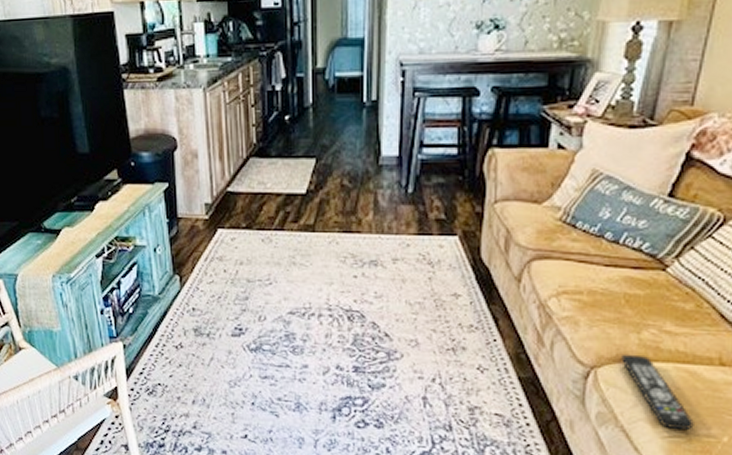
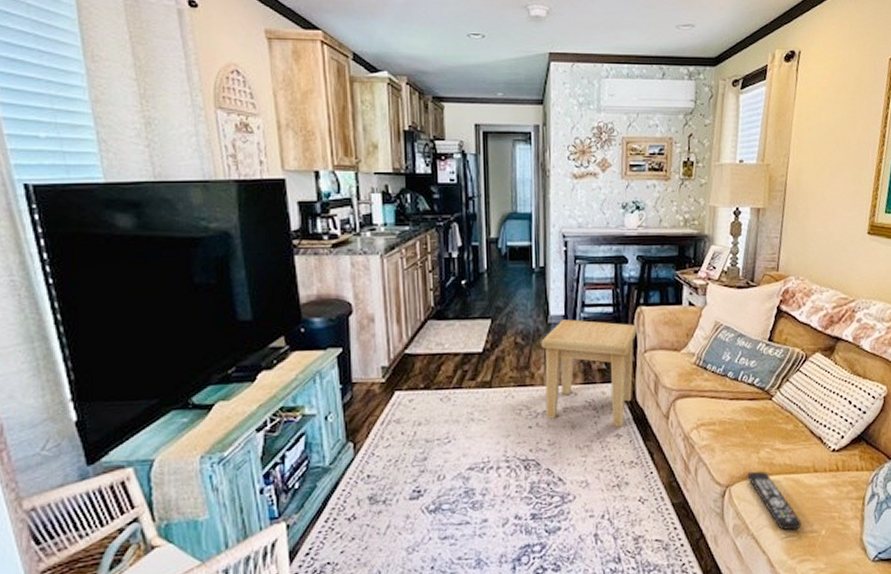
side table: none [370,161,488,287] -> present [541,319,638,428]

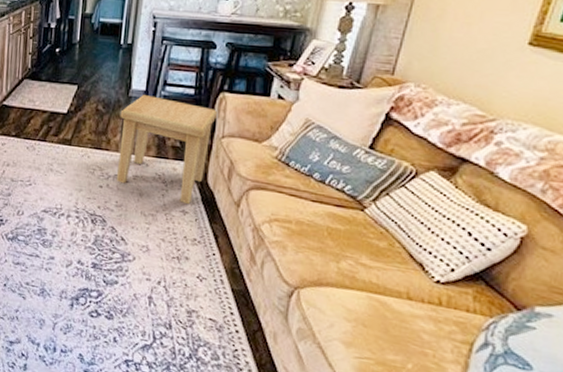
remote control: present [747,471,802,531] -> none [321,279,383,354]

